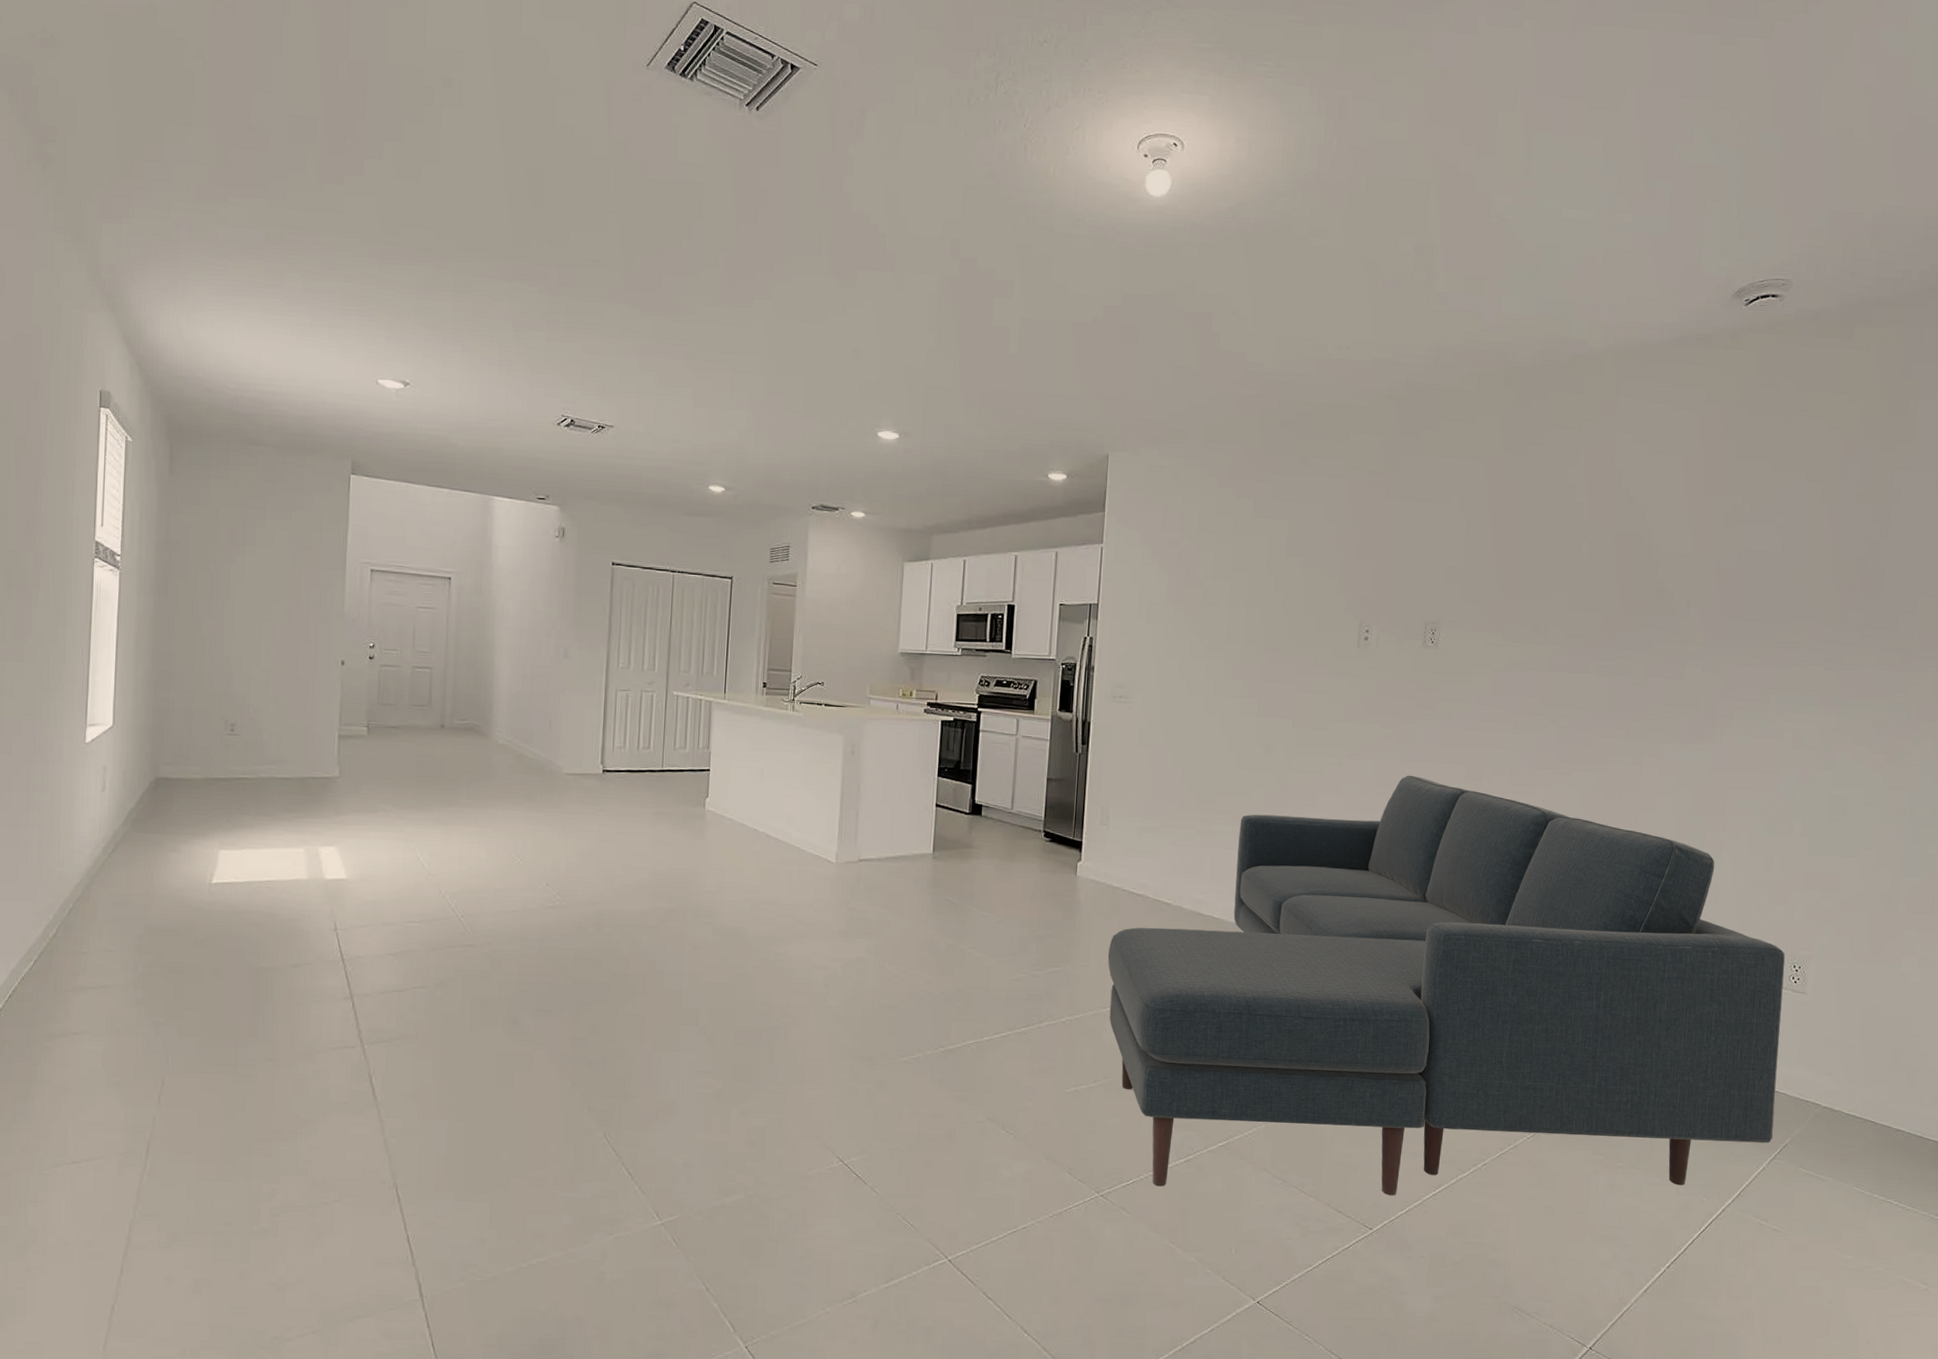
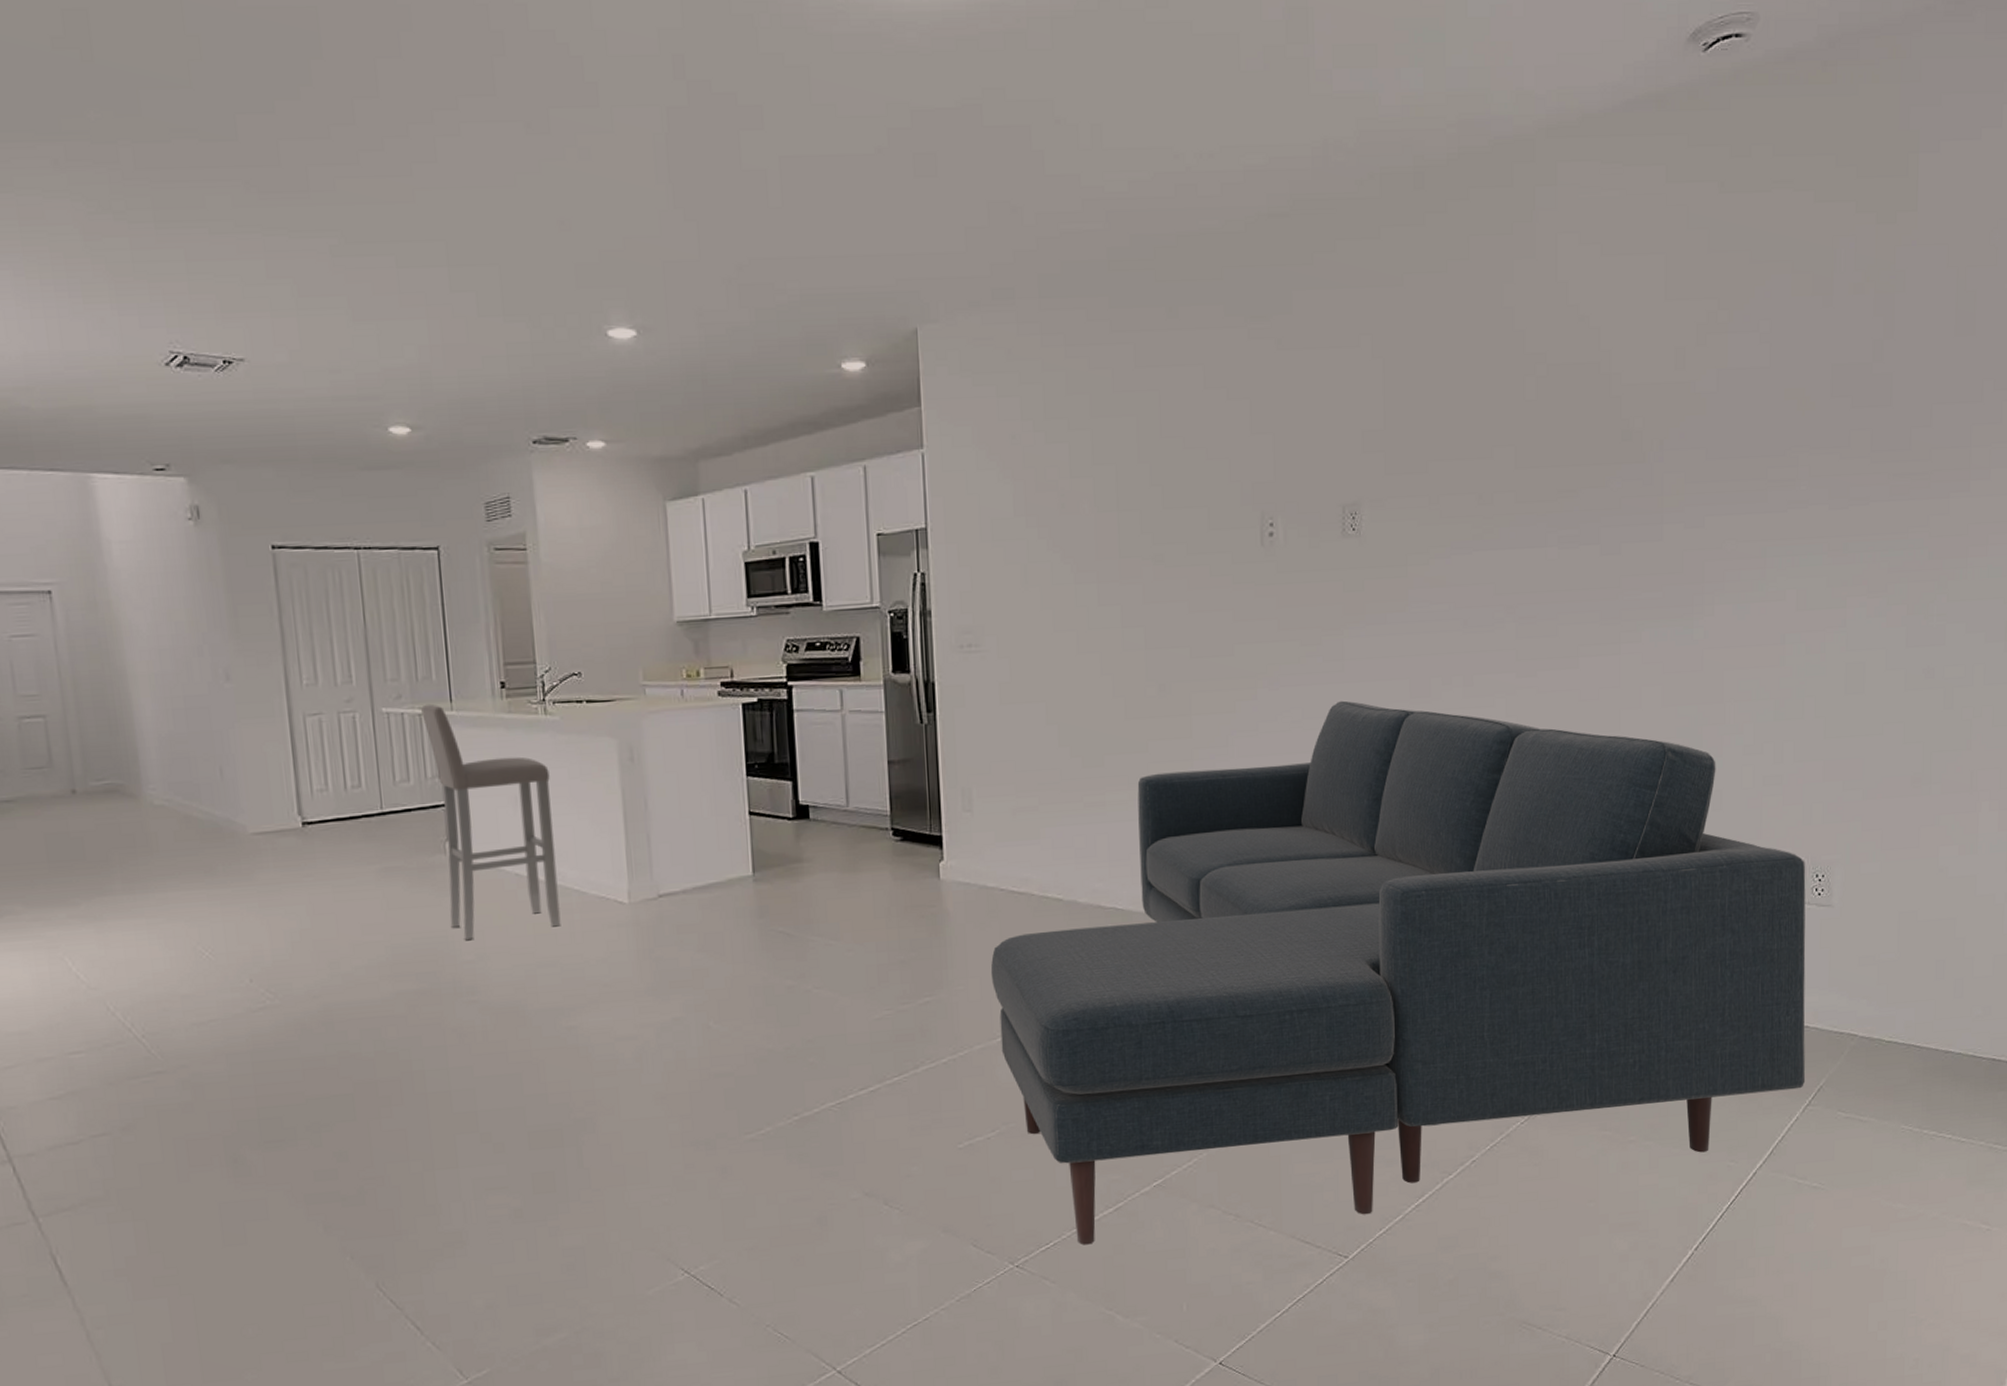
bar stool: none [700,692,790,876] -> present [421,703,561,941]

